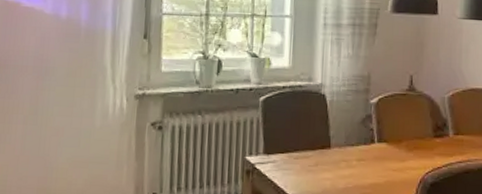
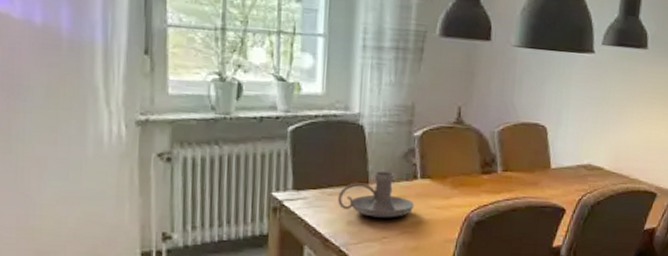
candle holder: none [303,135,373,180] -> present [338,171,415,218]

